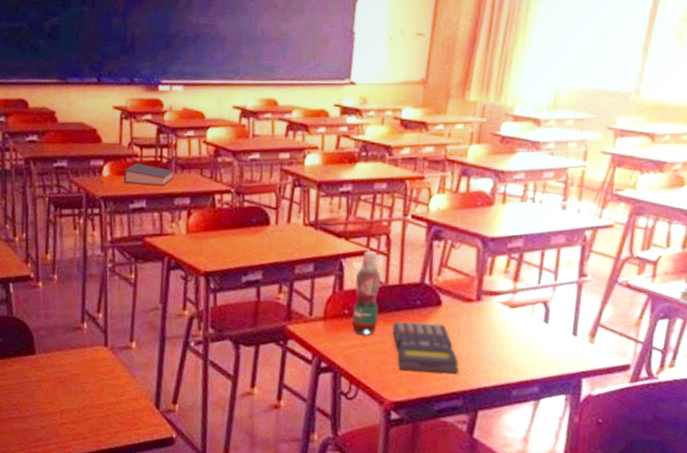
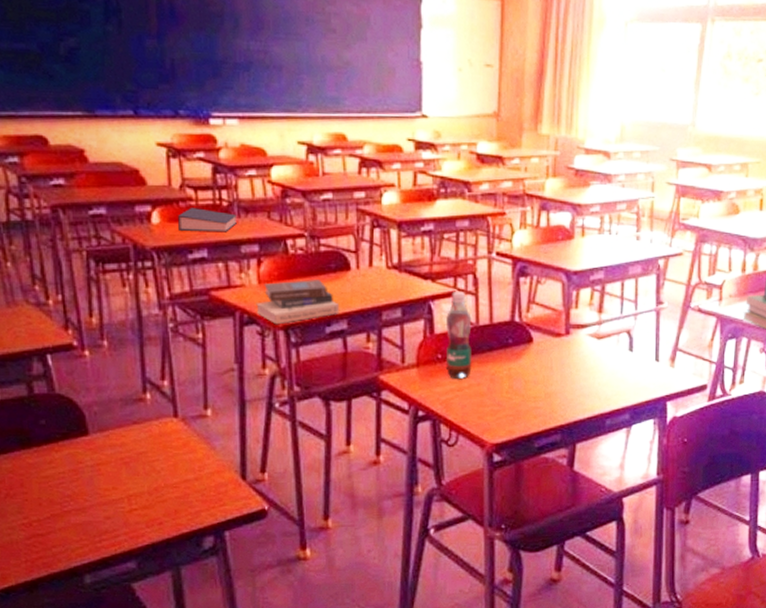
books: none [182,232,257,272] -> present [256,280,340,325]
calculator: present [391,321,459,374] -> none [486,360,555,411]

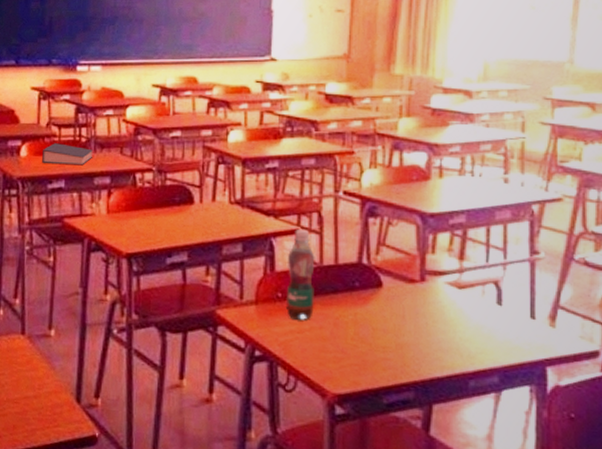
books: present [256,280,340,325] -> none [103,211,182,253]

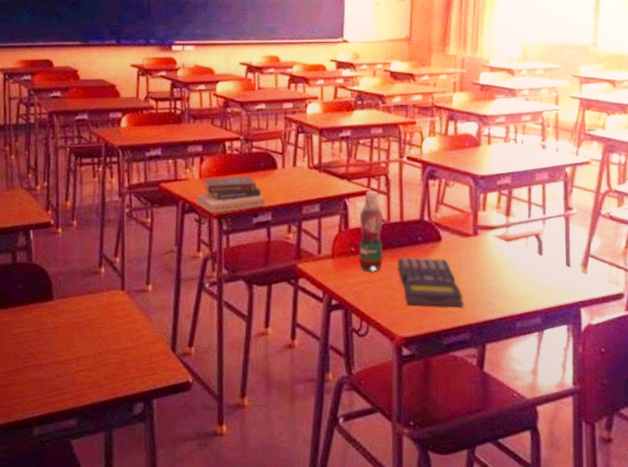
book: present [42,143,93,166] -> none [141,115,187,135]
books: none [103,211,182,253] -> present [196,176,266,214]
calculator: none [329,304,407,362] -> present [396,257,463,307]

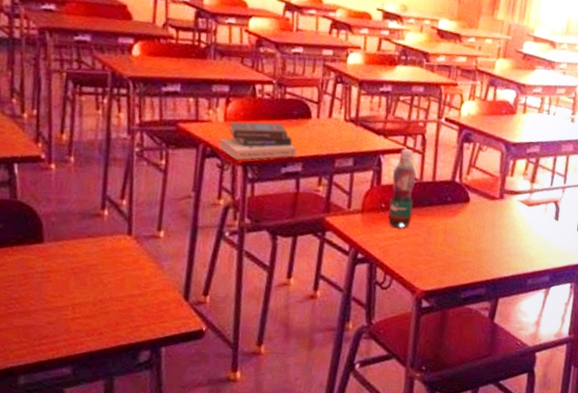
calculator: present [396,257,463,307] -> none [424,215,483,265]

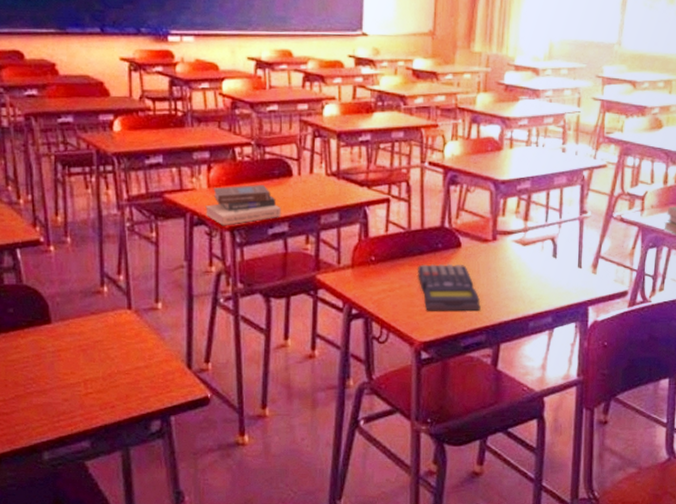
bottle: present [388,149,417,228] -> none [378,198,404,280]
calculator: none [424,215,483,265] -> present [416,263,481,312]

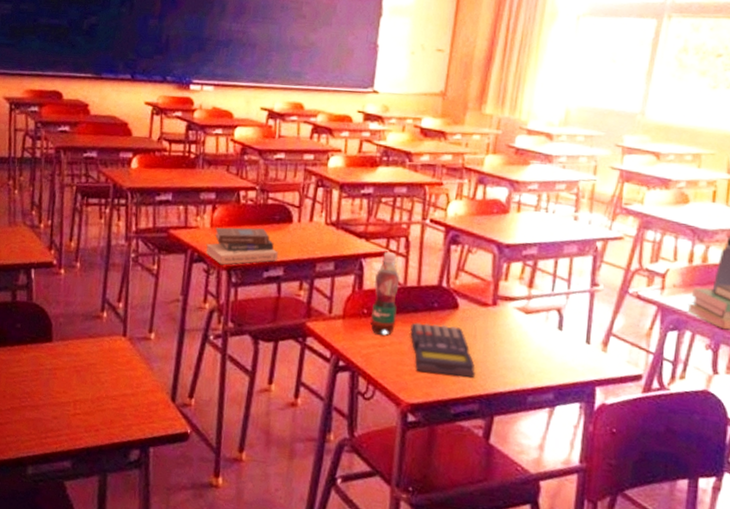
bottle: none [378,198,404,280] -> present [370,252,400,336]

